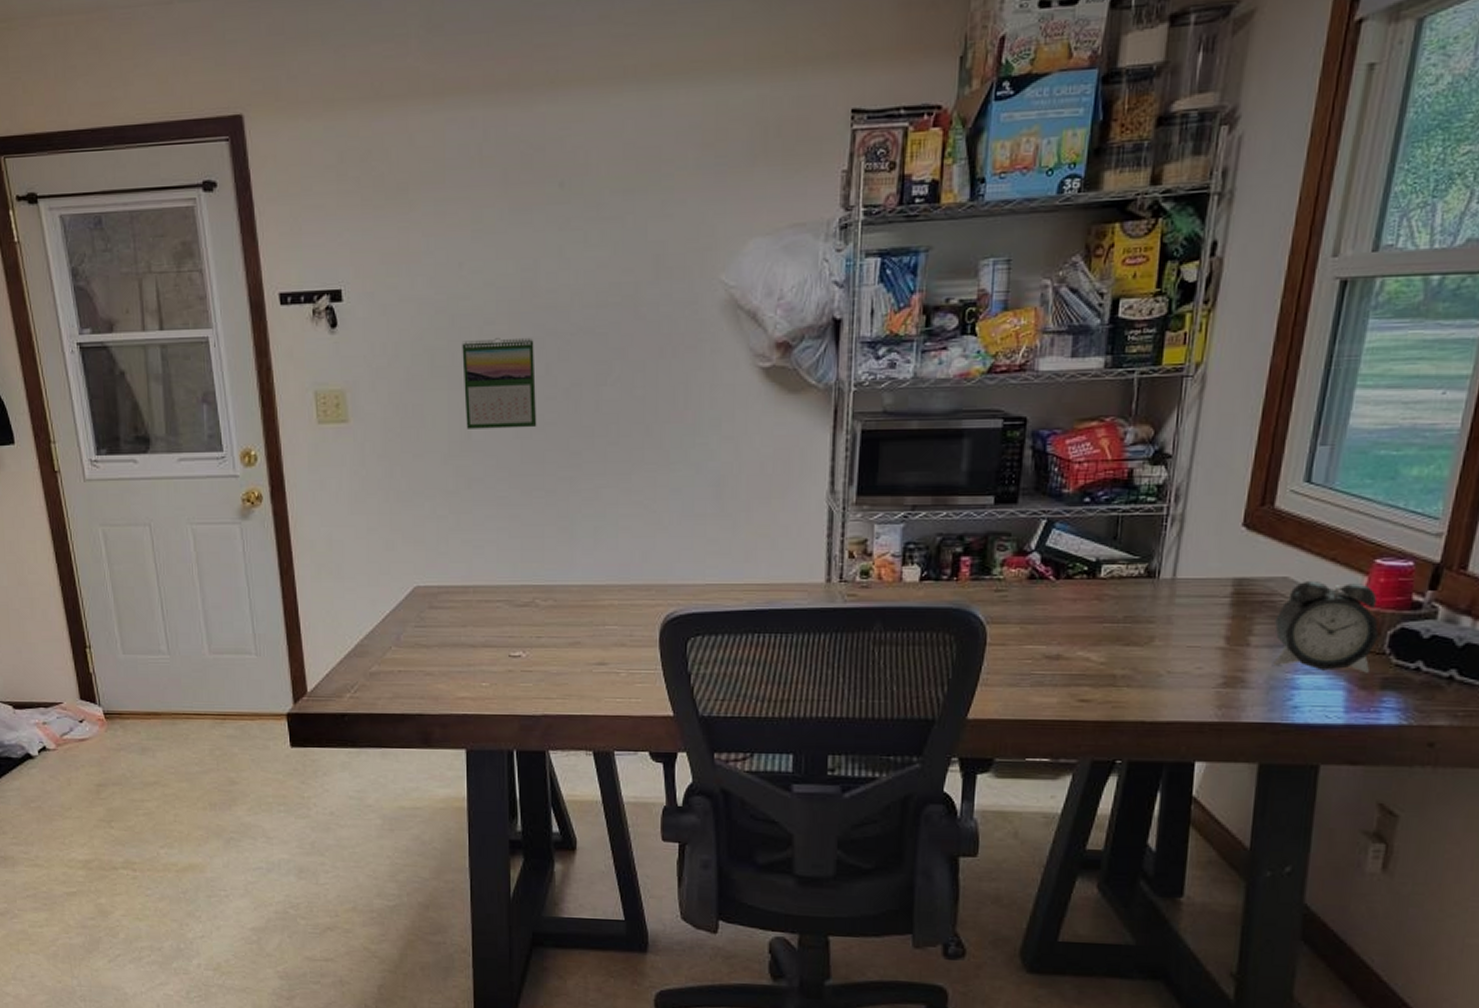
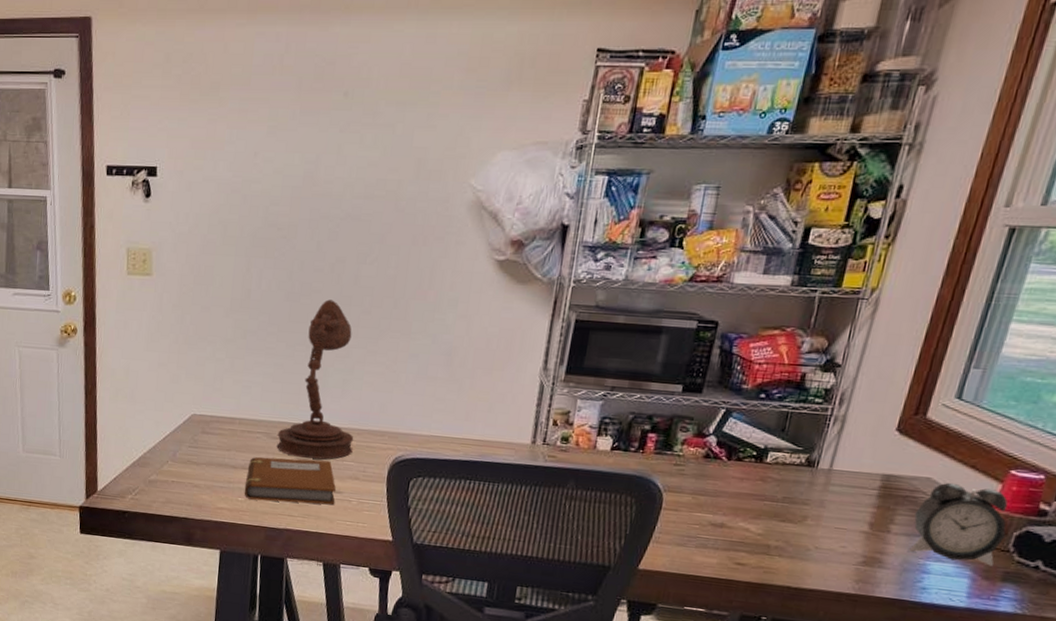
calendar: present [462,337,537,429] -> none [247,217,310,294]
notebook: none [488,627,600,684] -> present [244,457,336,505]
desk lamp: none [522,432,615,626] -> present [276,299,354,460]

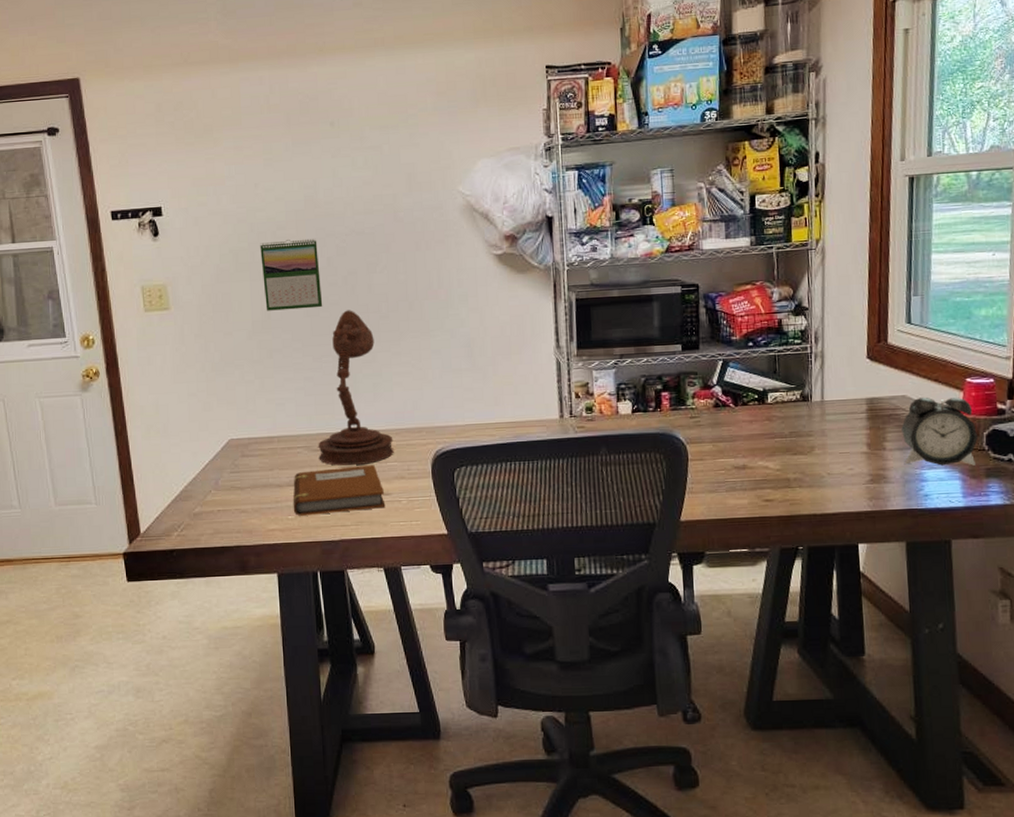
calendar: none [247,217,310,294] -> present [260,238,323,311]

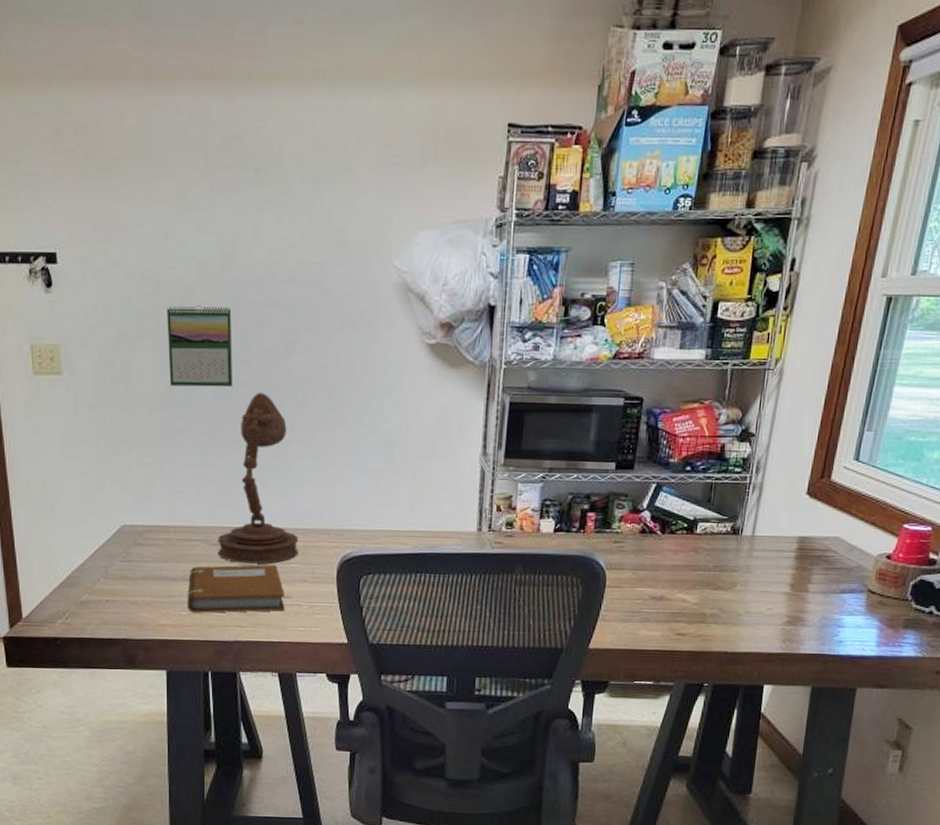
alarm clock: present [901,397,979,466] -> none [825,540,905,615]

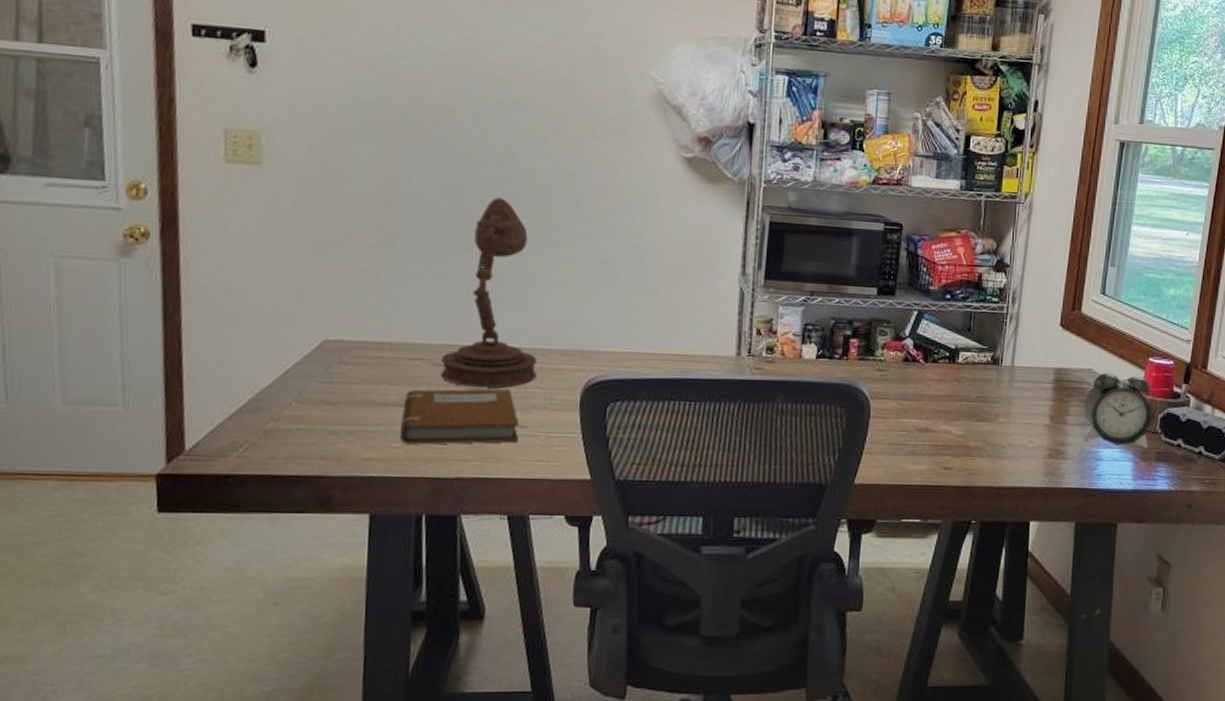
calendar: present [167,305,233,388] -> none [393,98,470,190]
alarm clock: none [825,540,905,615] -> present [1083,372,1154,448]

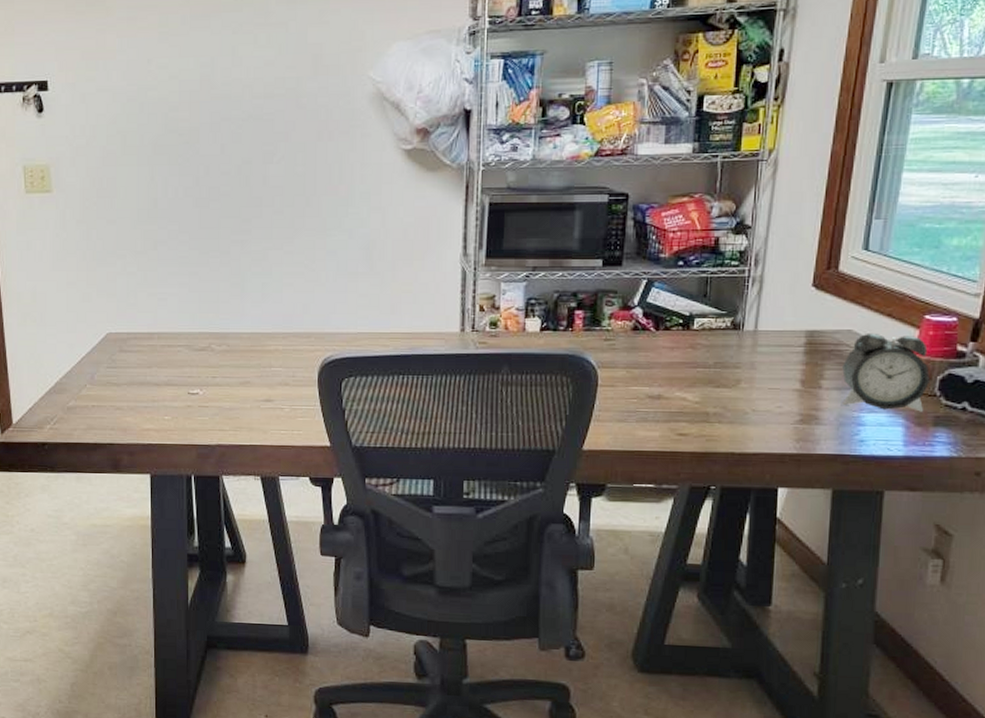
notebook: present [399,389,519,445] -> none [170,369,267,417]
desk lamp: present [440,197,538,388] -> none [200,202,279,368]

